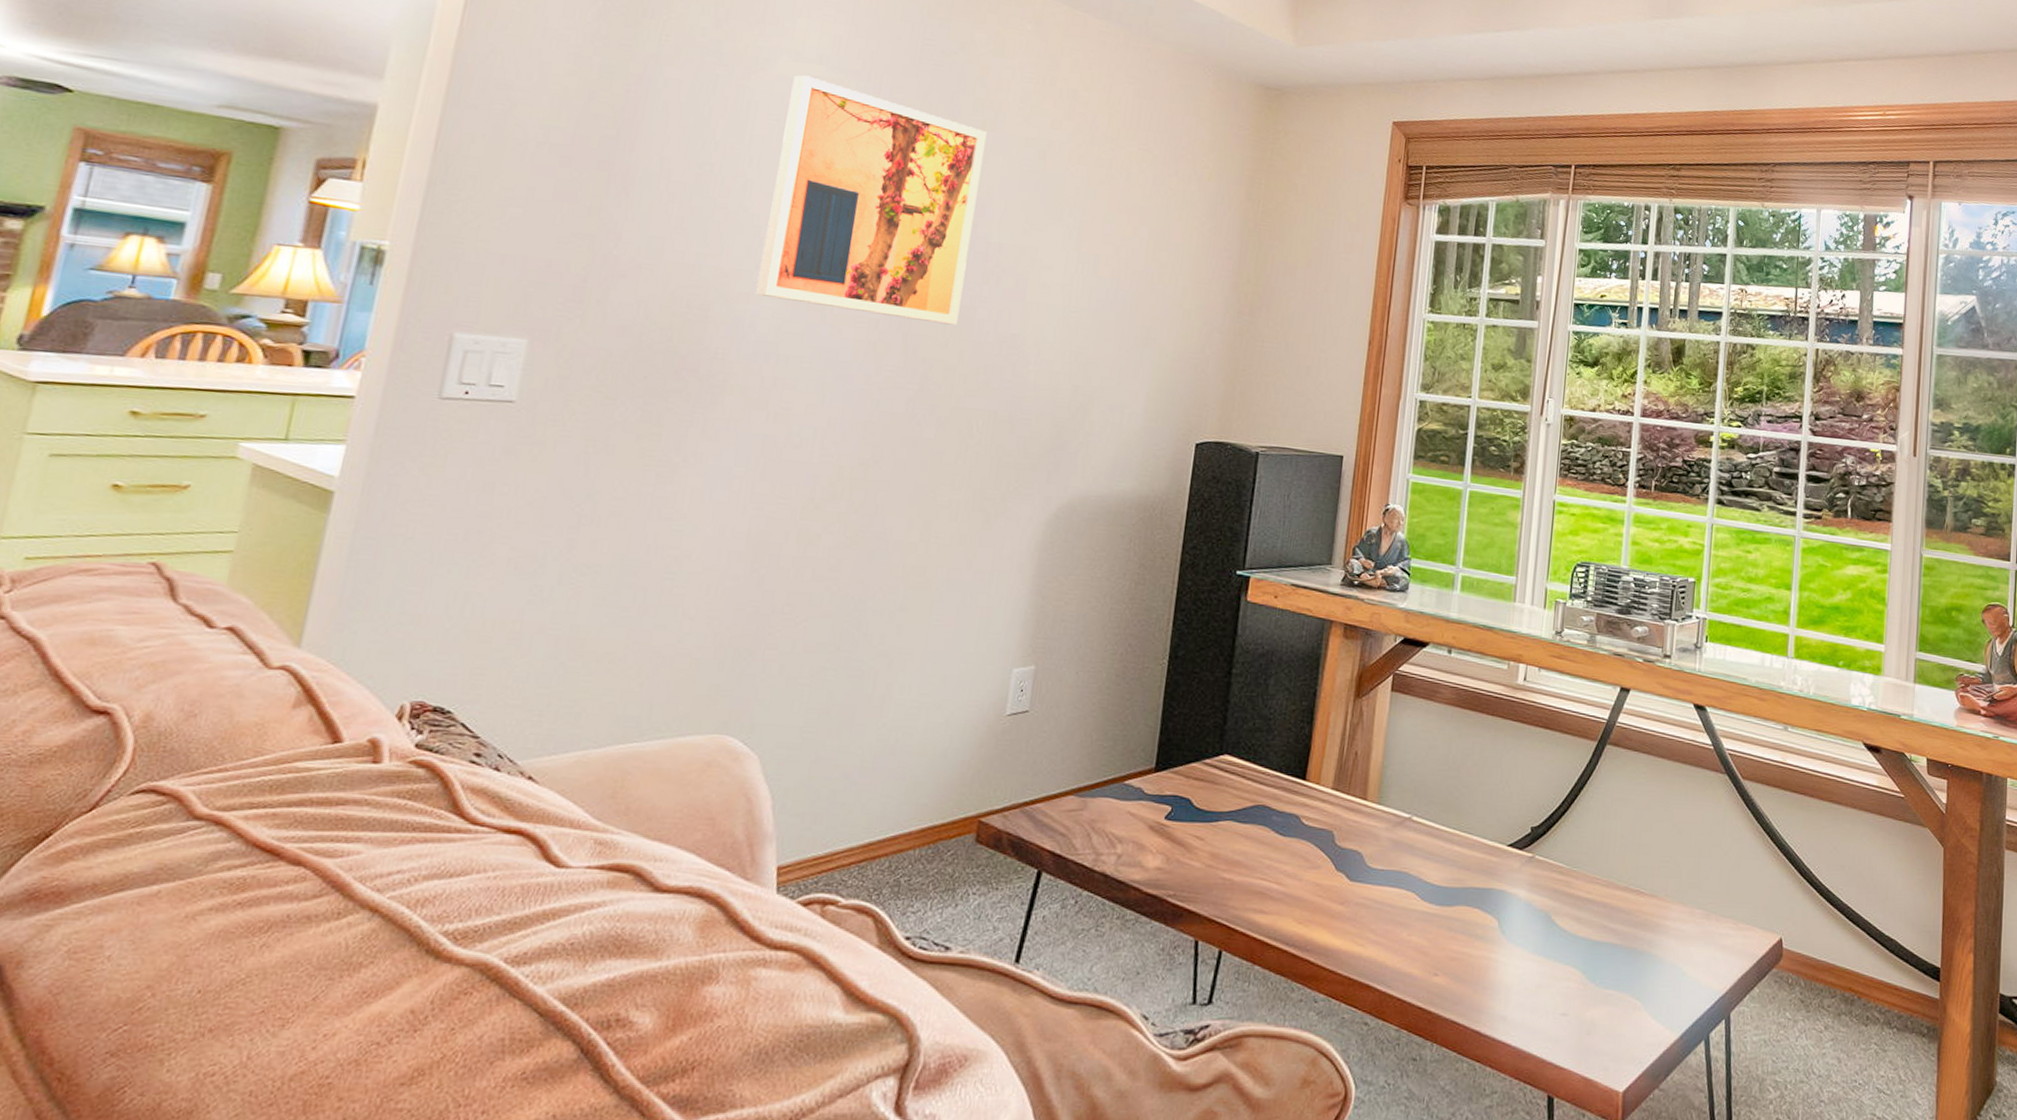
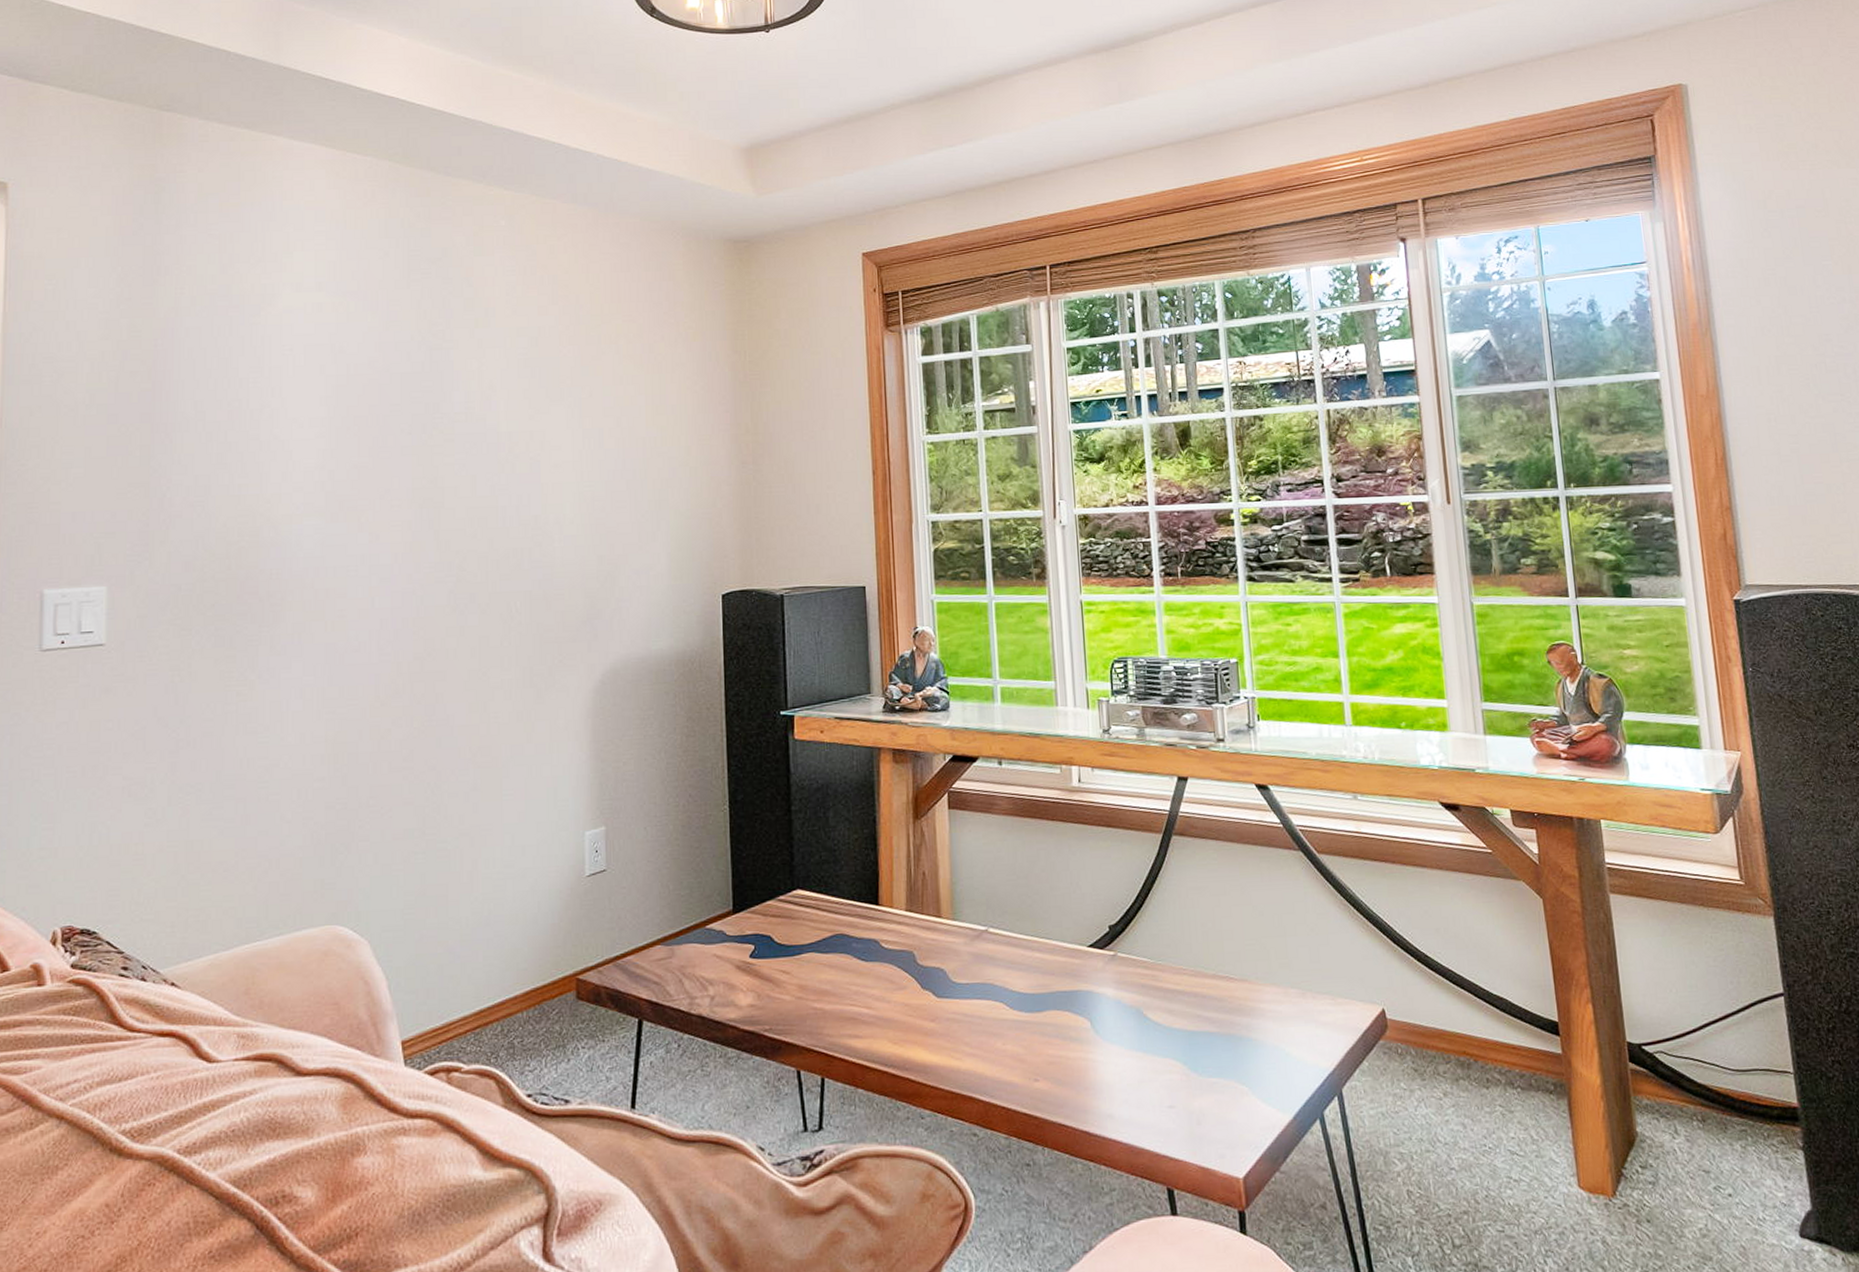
wall art: present [755,75,988,326] -> none [296,304,482,517]

